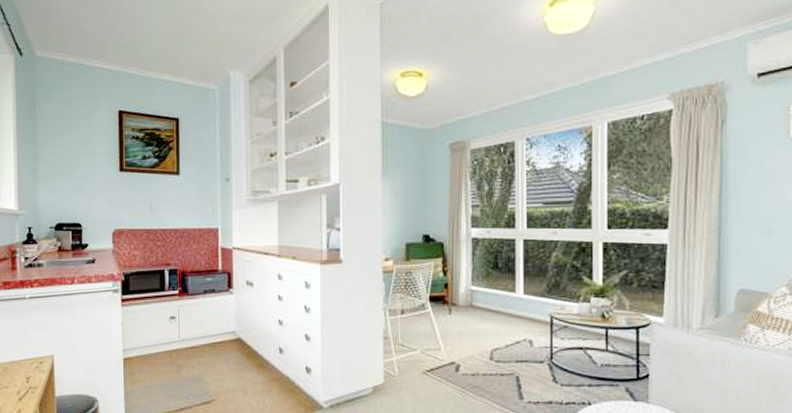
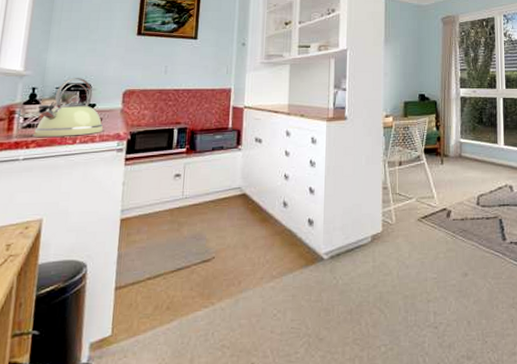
kettle: none [34,217,99,277] -> present [32,78,105,138]

